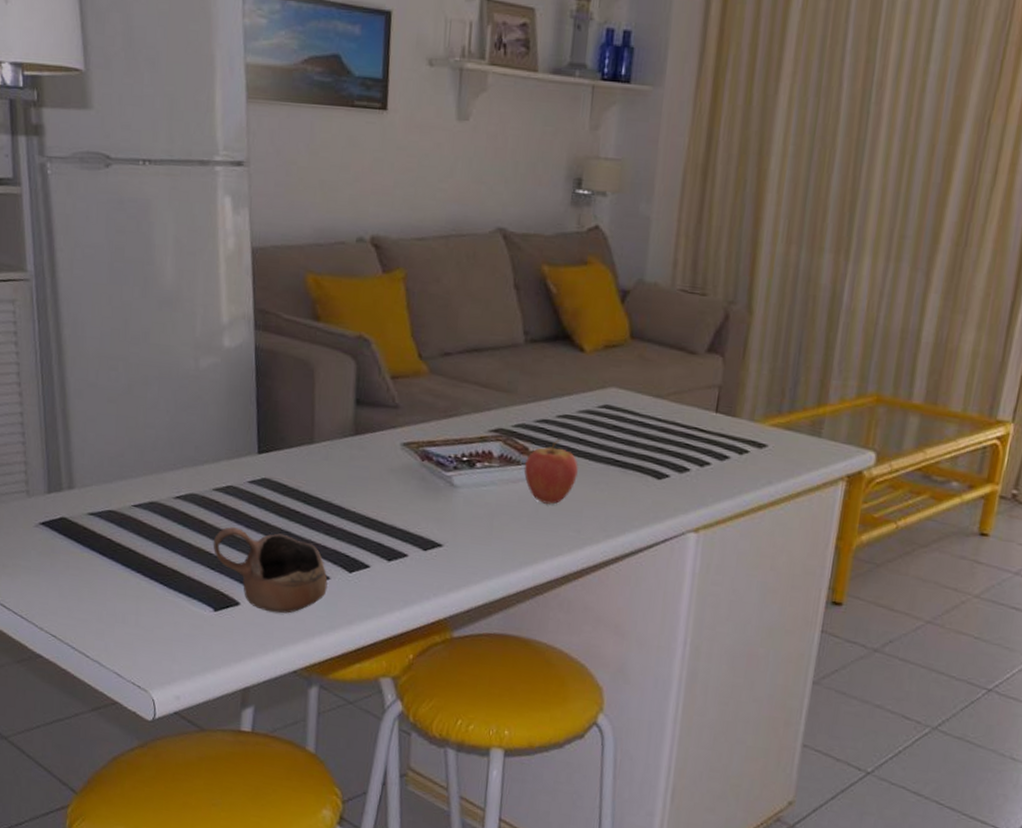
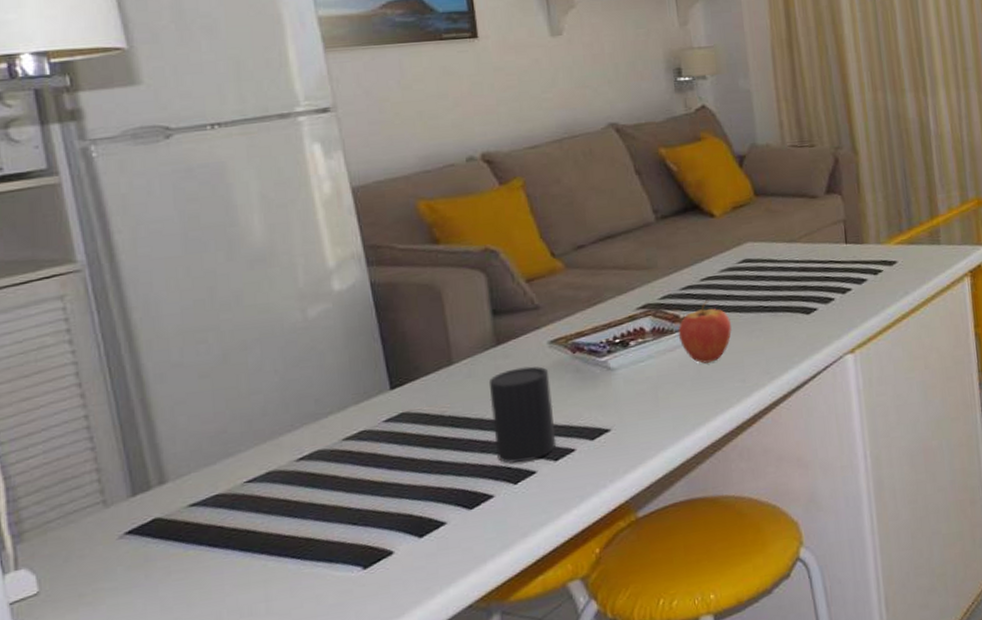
cup: present [213,527,328,614] -> none [351,464,493,552]
cup: none [338,461,397,555] -> present [488,366,557,463]

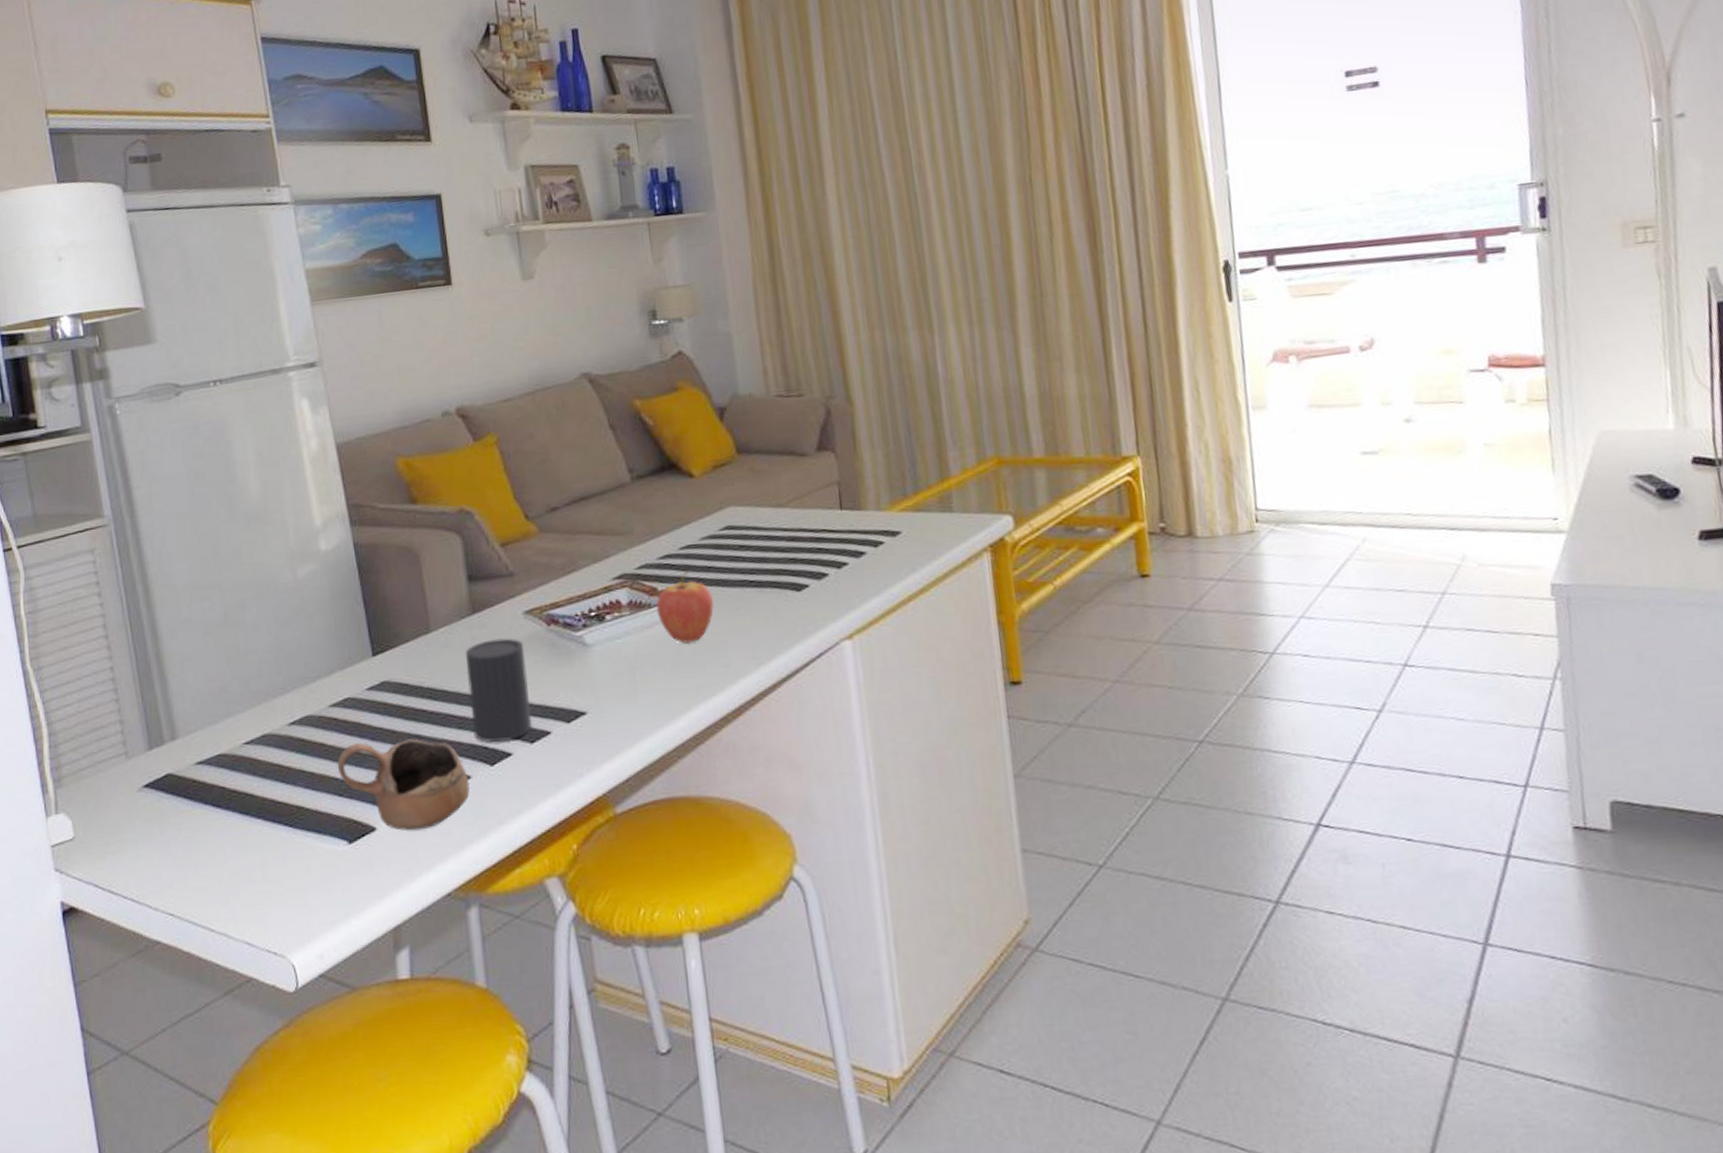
cup: none [351,464,493,552] -> present [337,738,470,831]

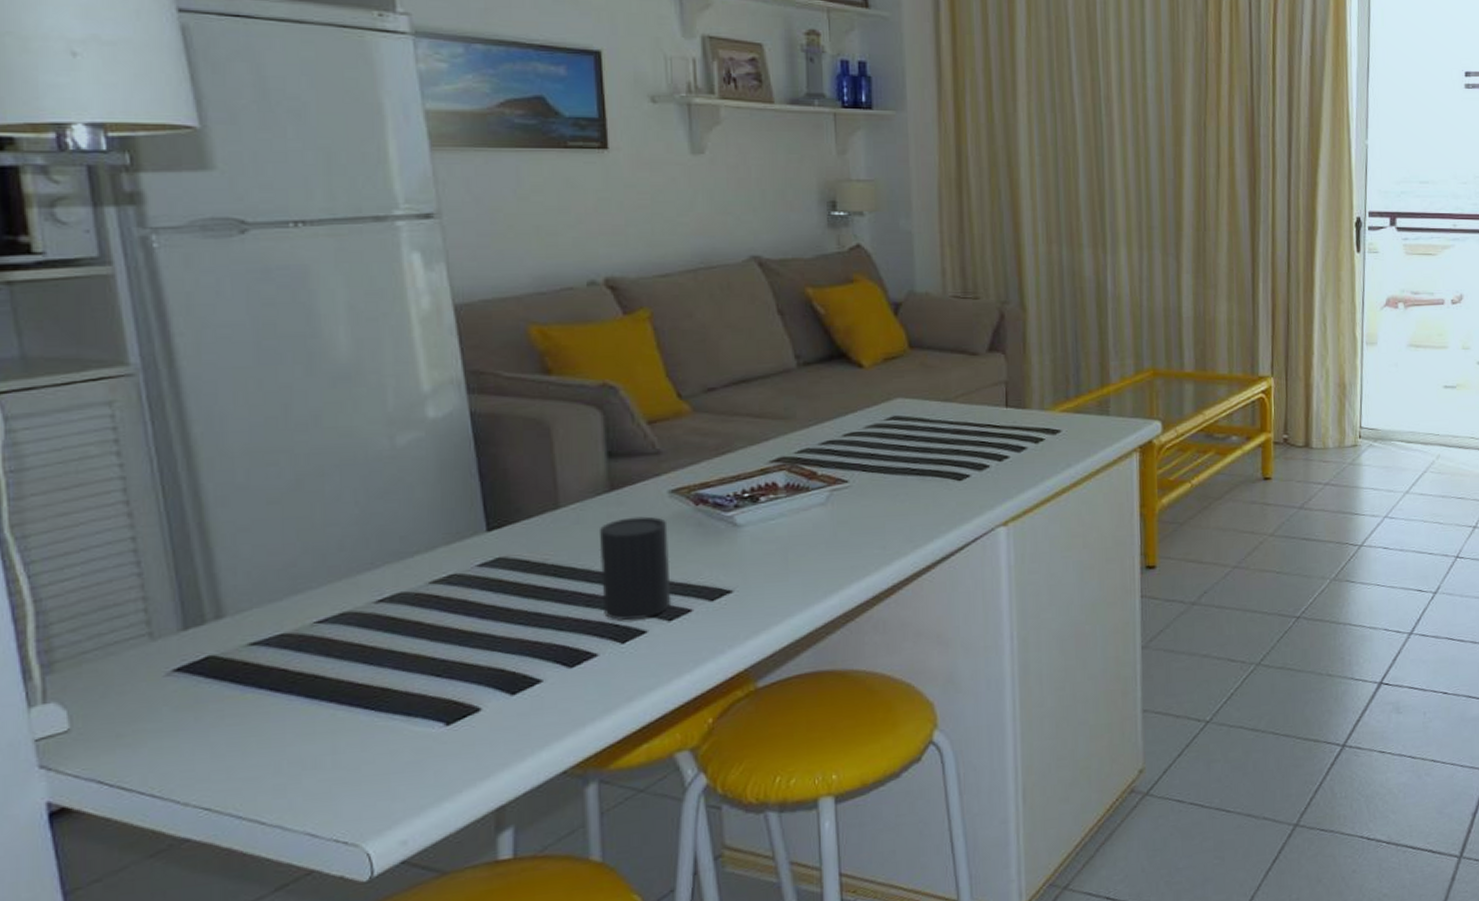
cup: present [337,738,470,831] -> none [436,616,596,711]
fruit: present [656,570,714,644] -> none [814,457,874,526]

